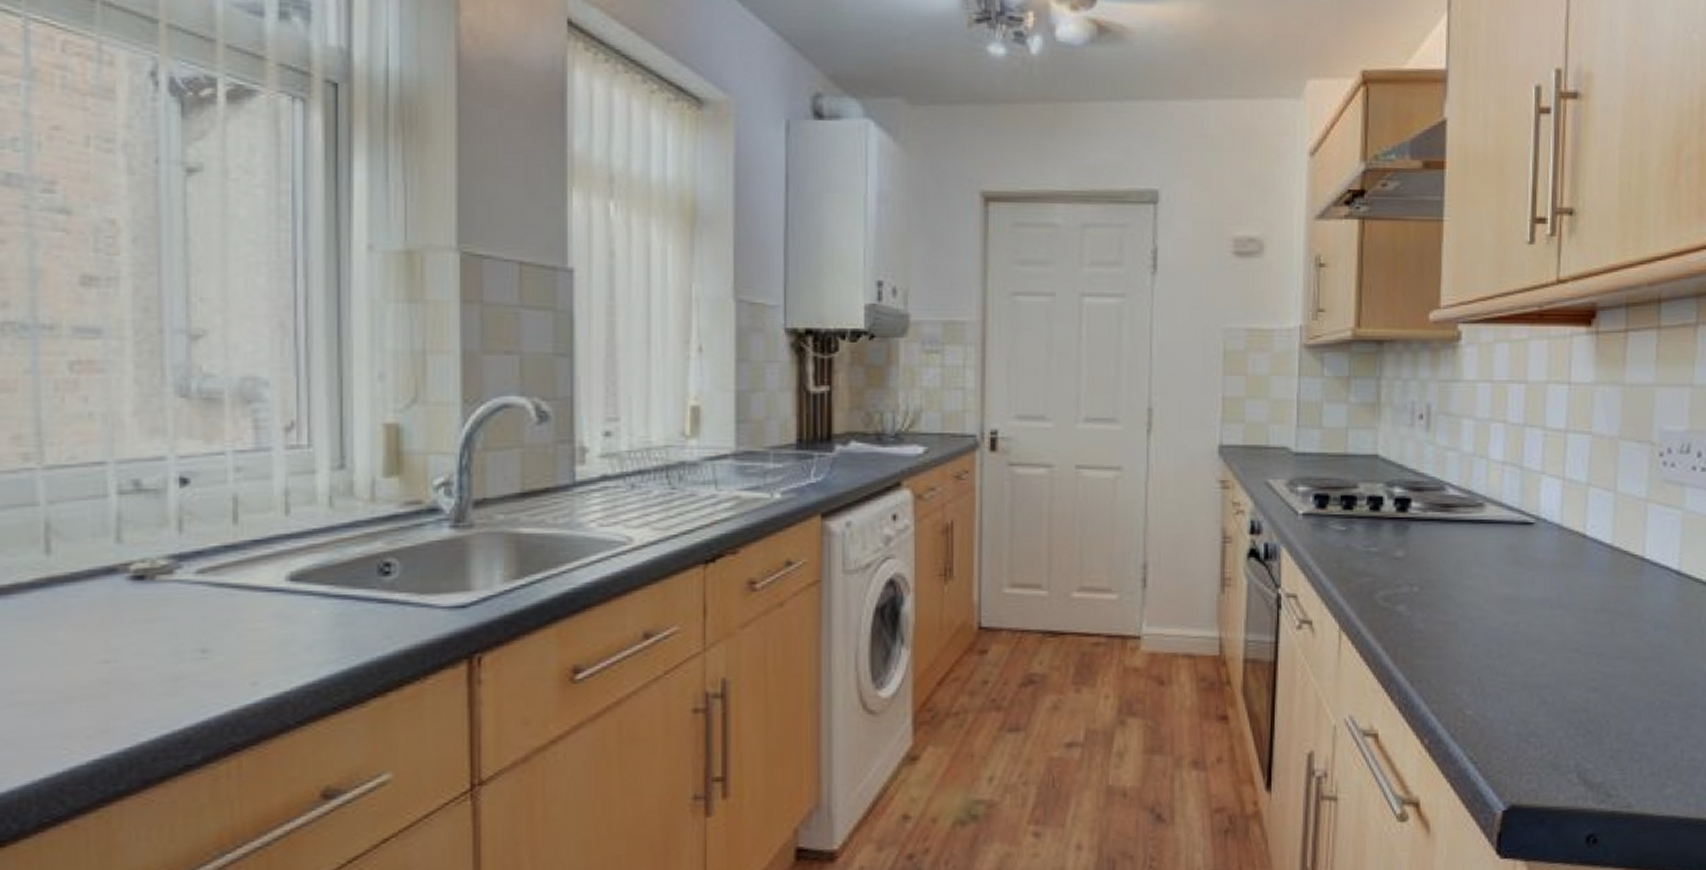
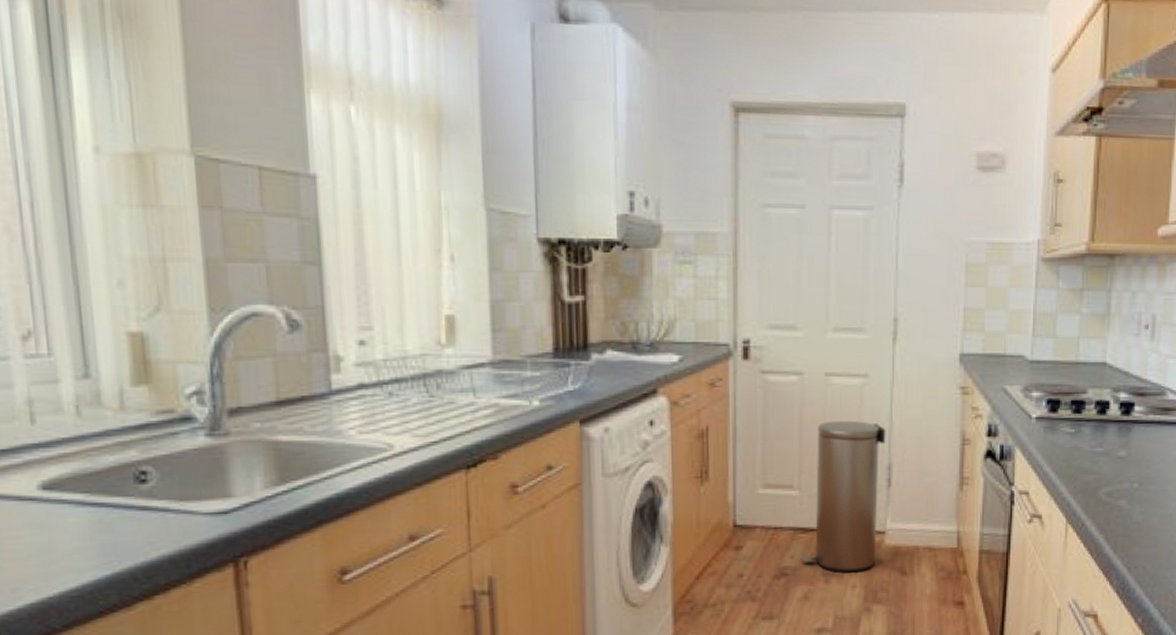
pedal bin: none [1050,515,1141,682] -> present [801,420,886,573]

